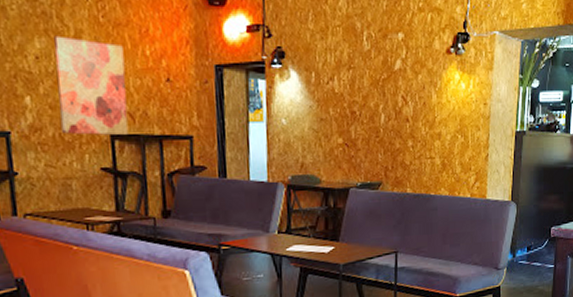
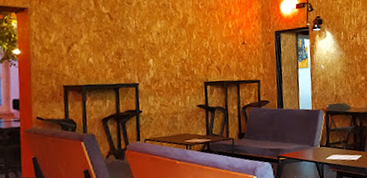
wall art: present [54,35,129,135] -> none [169,19,217,83]

